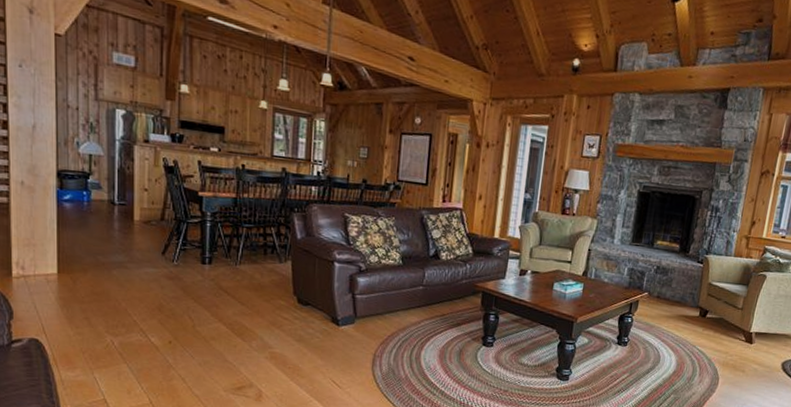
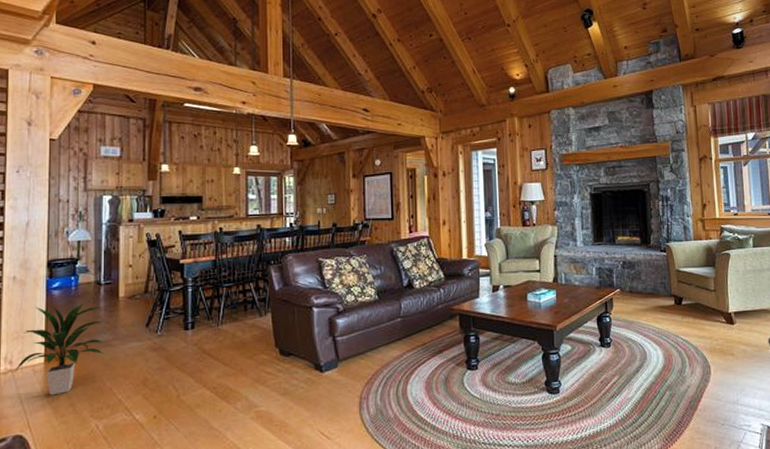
indoor plant: none [27,216,119,307] -> present [14,304,105,396]

